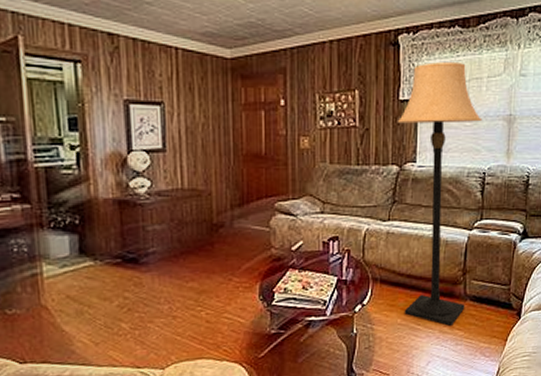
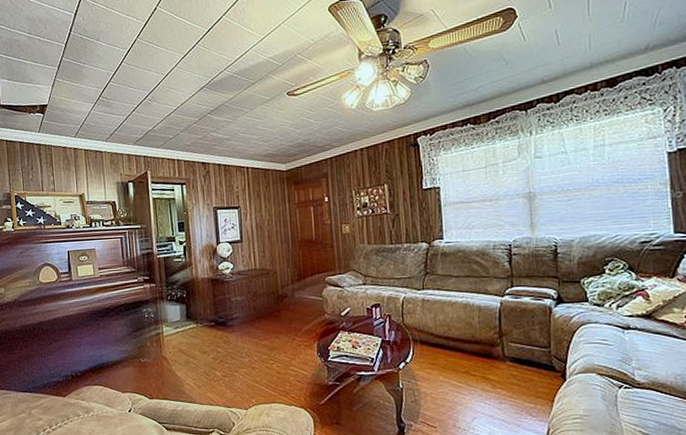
lamp: present [397,61,483,327] -> none [422,153,505,386]

